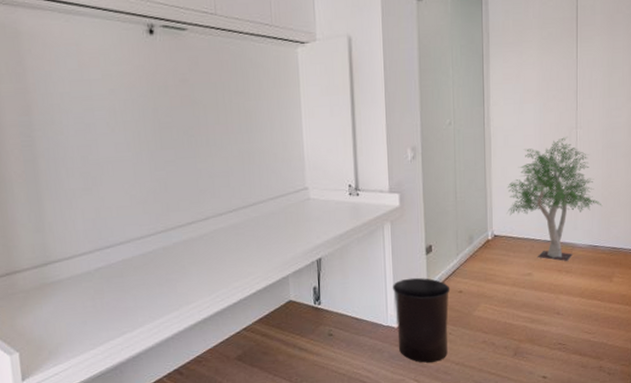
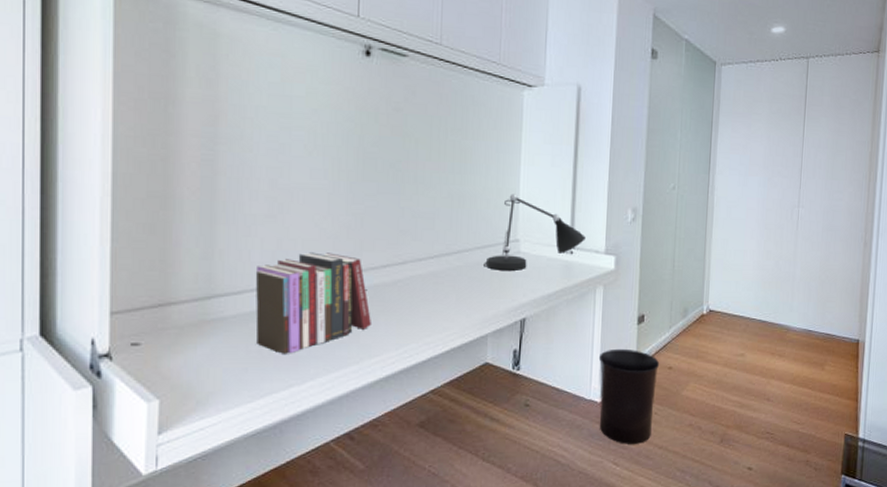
books: none [81,216,185,308] -> present [255,252,371,356]
desk lamp: none [278,146,369,217] -> present [484,193,586,270]
potted tree: present [507,137,603,262] -> none [726,214,819,345]

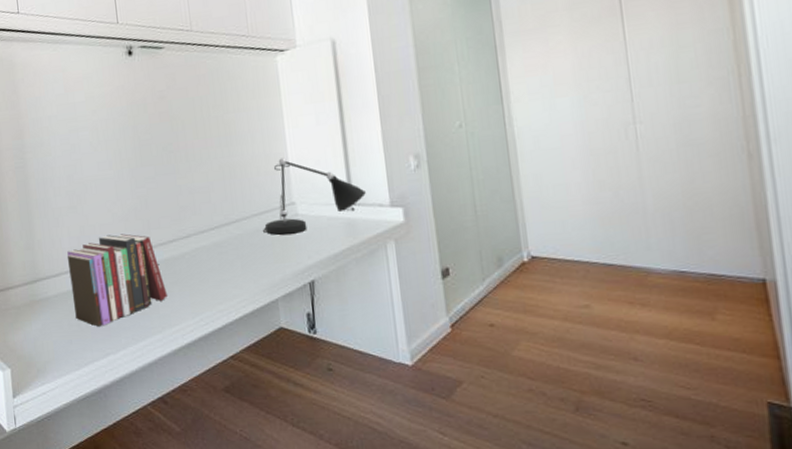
waste bin: present [598,348,660,444] -> none [401,306,481,412]

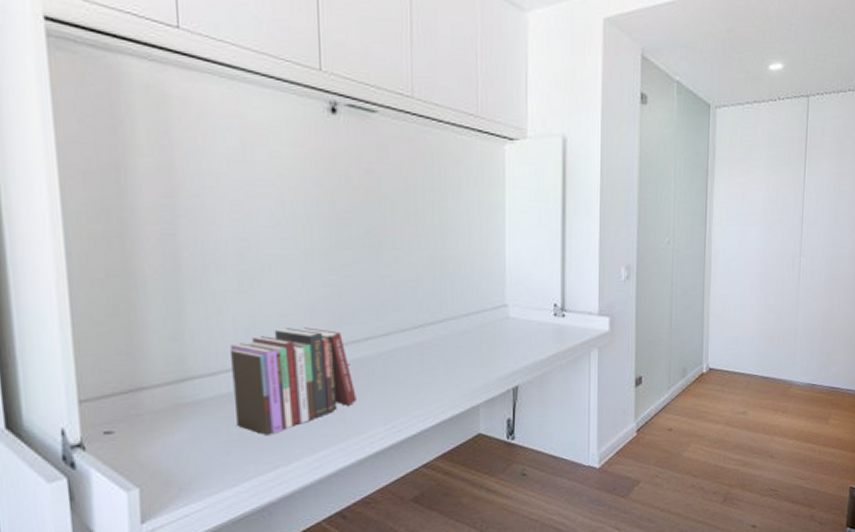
desk lamp: present [263,158,366,235] -> none [471,256,577,338]

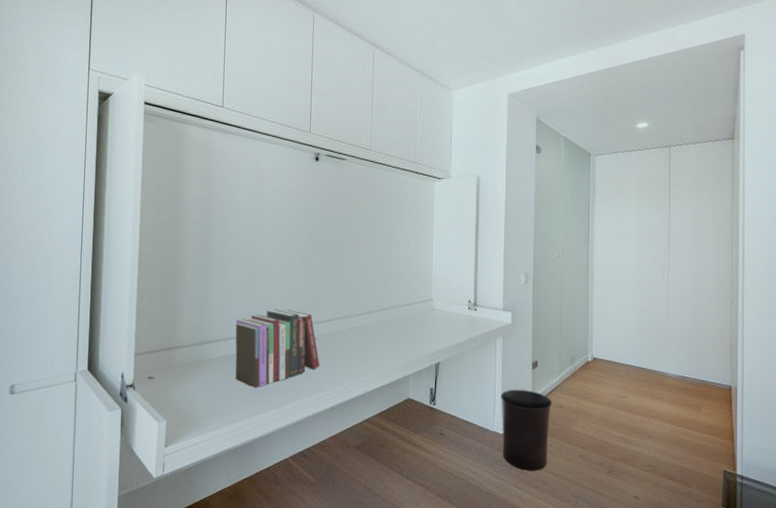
waste bin: none [595,412,660,509] -> present [500,389,553,471]

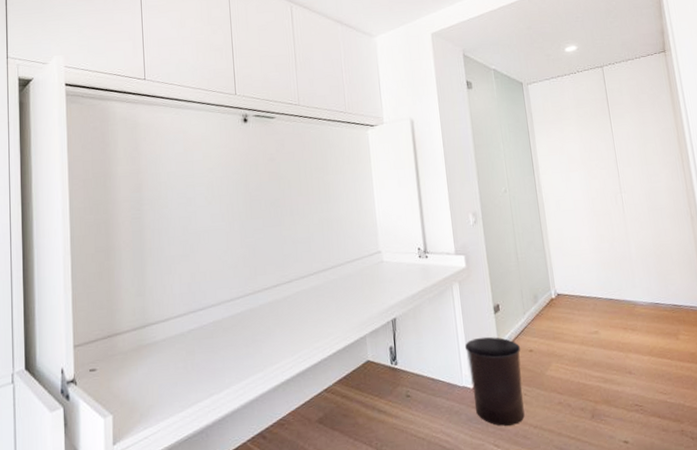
books: present [235,309,320,389] -> none [177,279,270,369]

